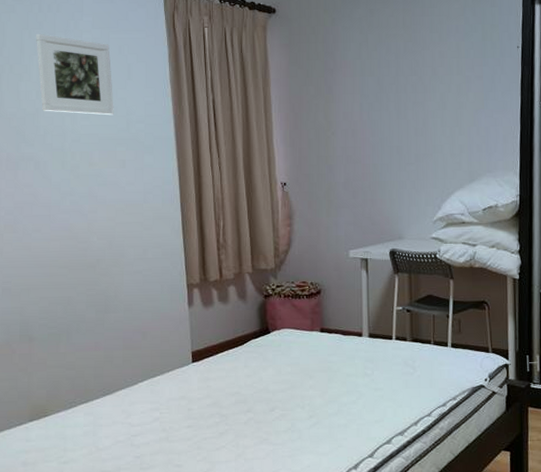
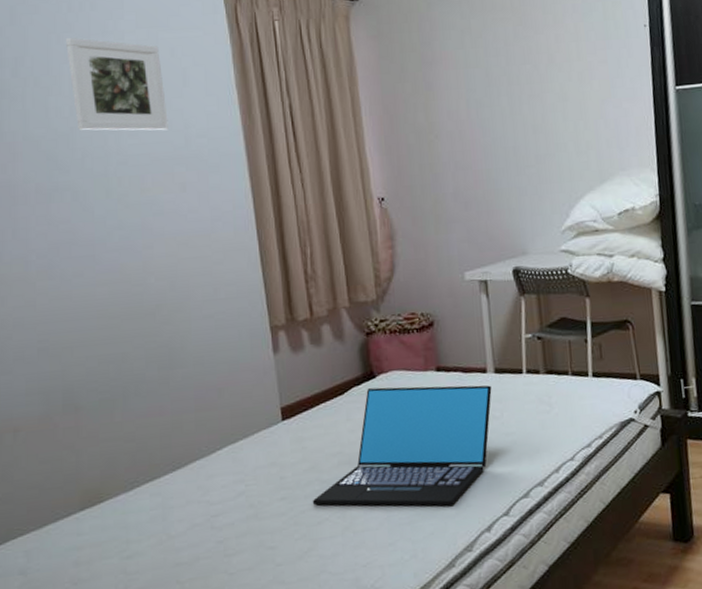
laptop: none [212,342,366,446] -> present [312,385,492,507]

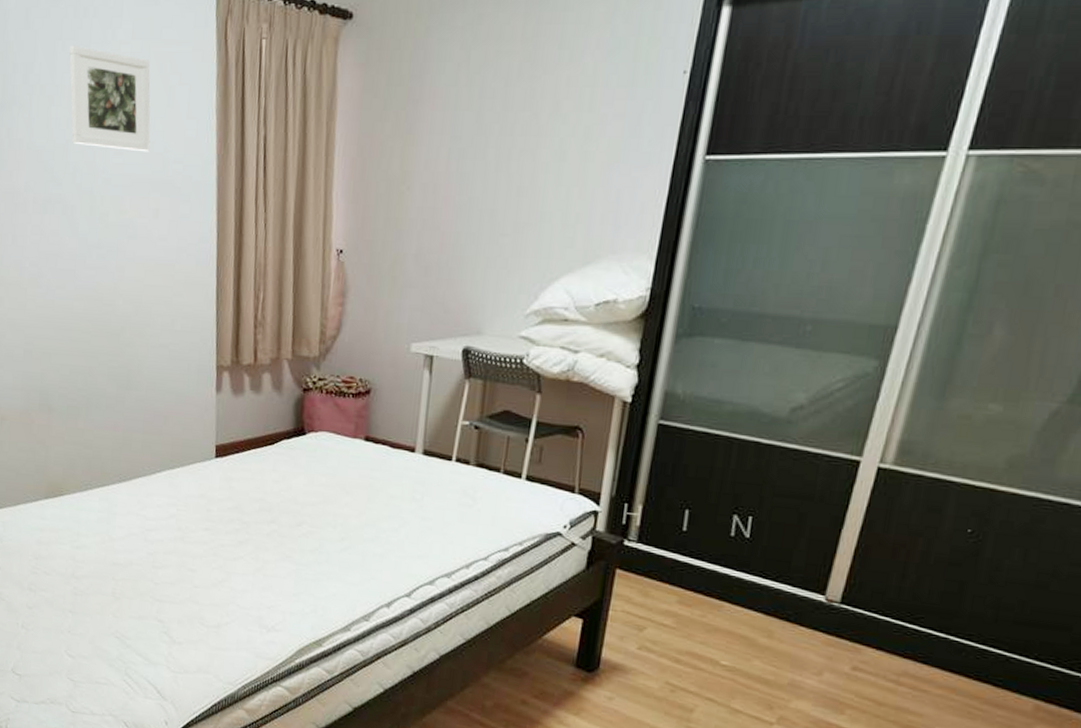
laptop: present [312,385,492,507] -> none [231,444,417,575]

